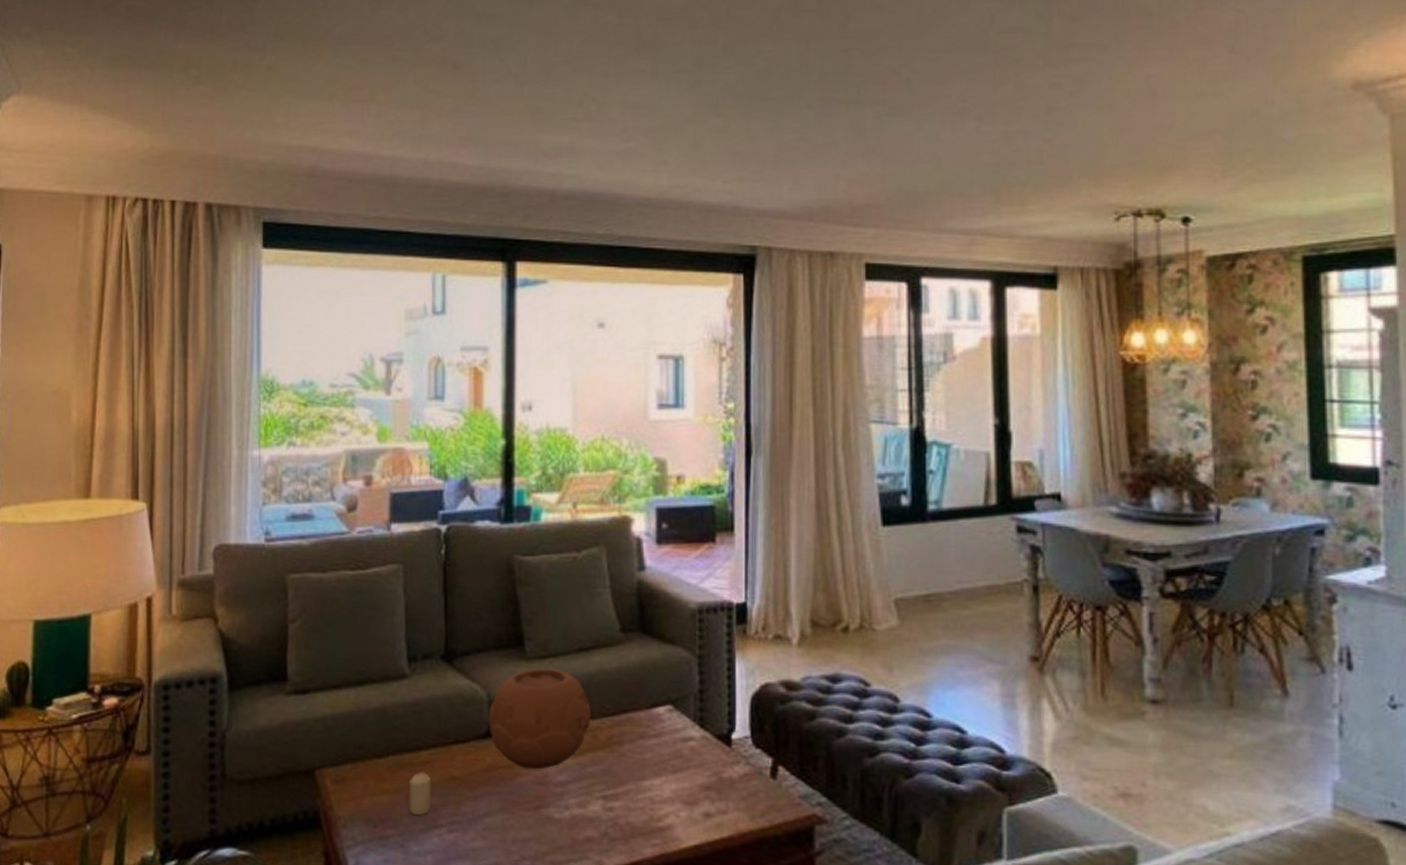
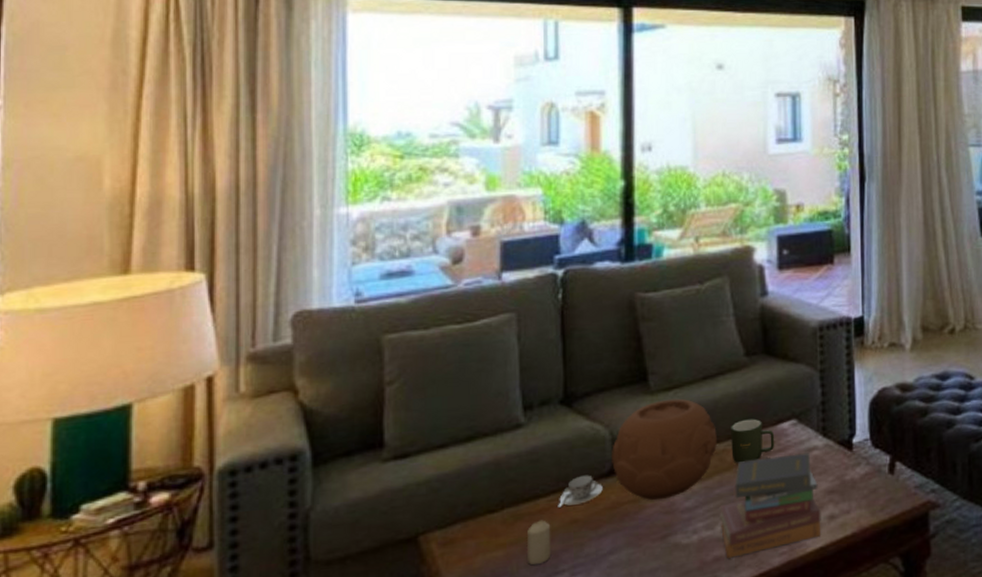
teacup: none [438,733,480,762] -> present [558,475,603,508]
books: none [592,741,696,842] -> present [719,452,821,559]
mug: none [605,698,650,744] -> present [731,418,775,463]

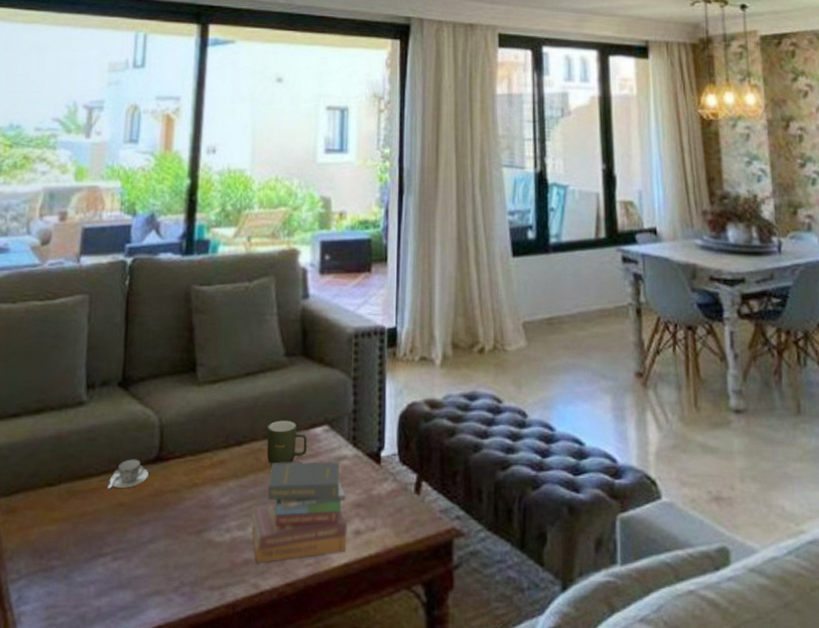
candle: present [527,520,552,566] -> none [76,499,100,545]
decorative bowl: present [610,398,717,500] -> none [158,392,255,493]

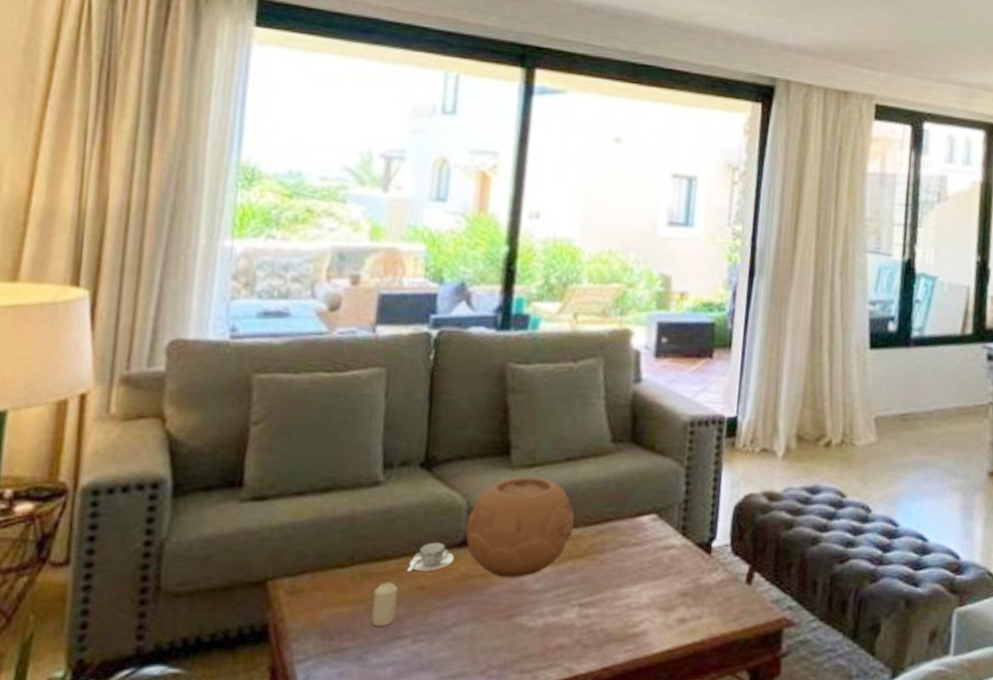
candle: none [76,499,100,545] -> present [372,582,399,627]
decorative bowl: none [158,392,255,493] -> present [465,476,574,578]
books: present [251,461,347,564] -> none [568,549,672,649]
mug: present [266,420,308,464] -> none [587,507,633,552]

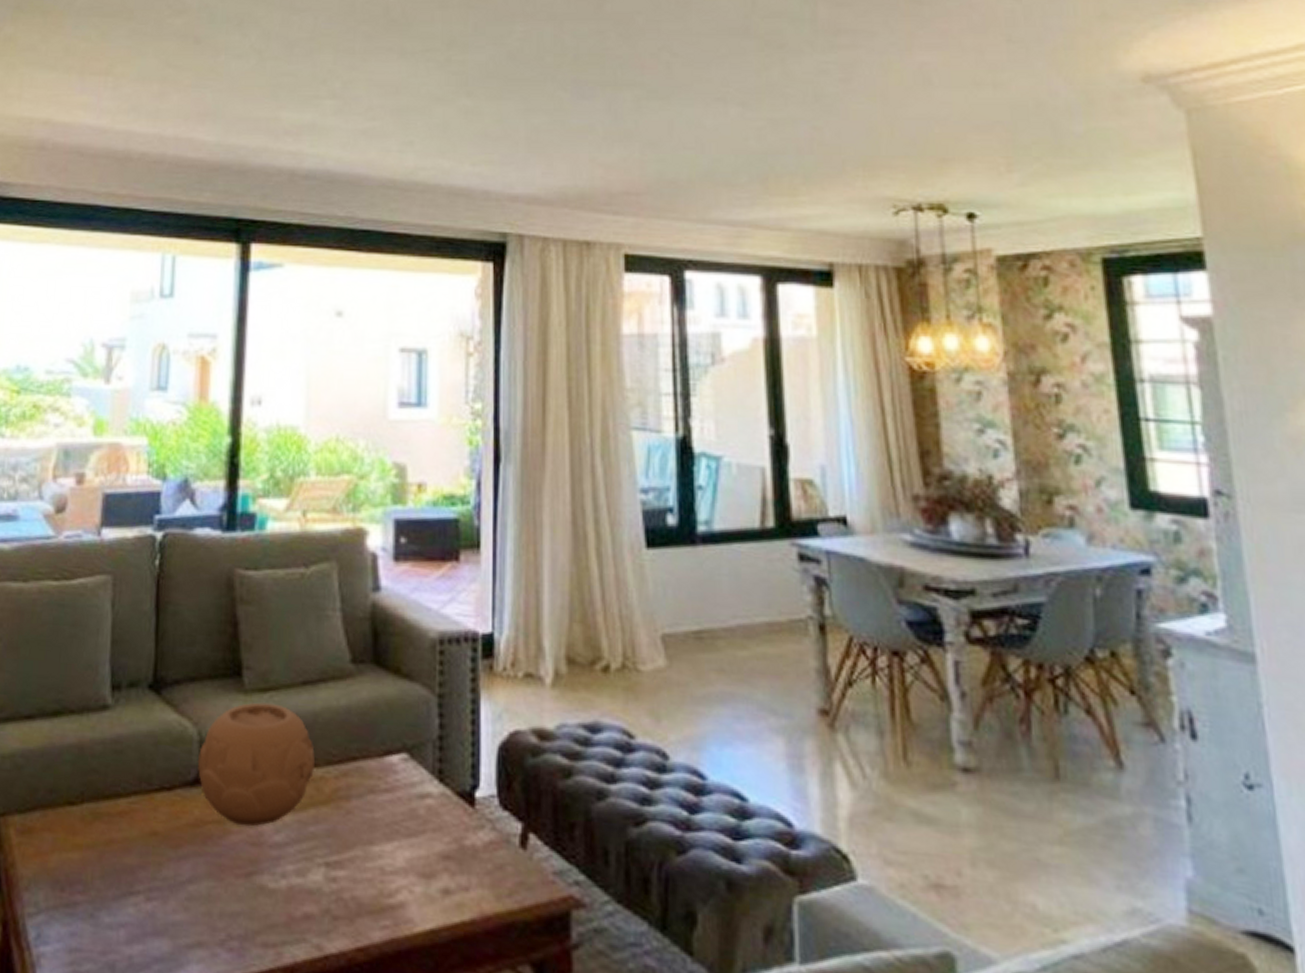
candle: present [372,582,399,627] -> none [103,824,130,879]
teacup: present [407,542,454,572] -> none [138,779,187,814]

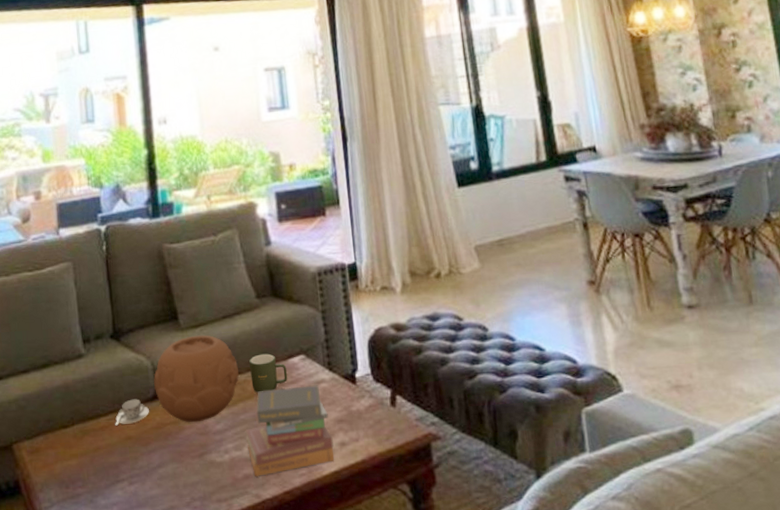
teacup: none [138,779,187,814] -> present [115,399,149,426]
books: none [313,796,433,920] -> present [245,385,335,478]
mug: none [330,742,382,799] -> present [249,353,288,393]

